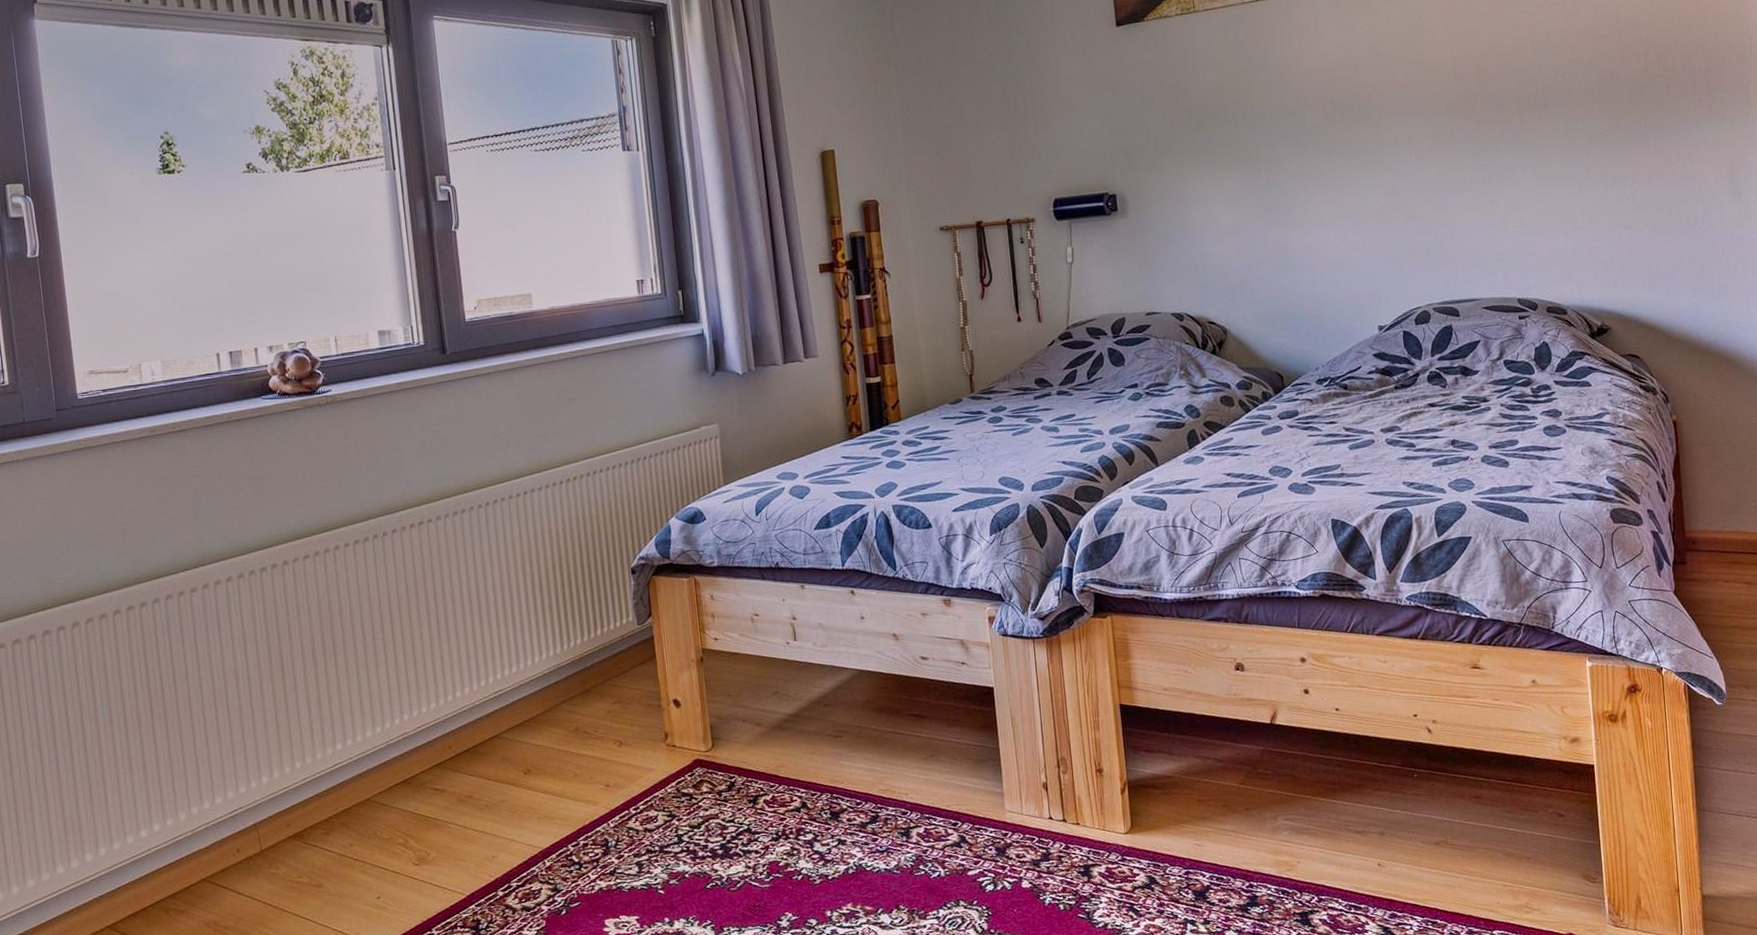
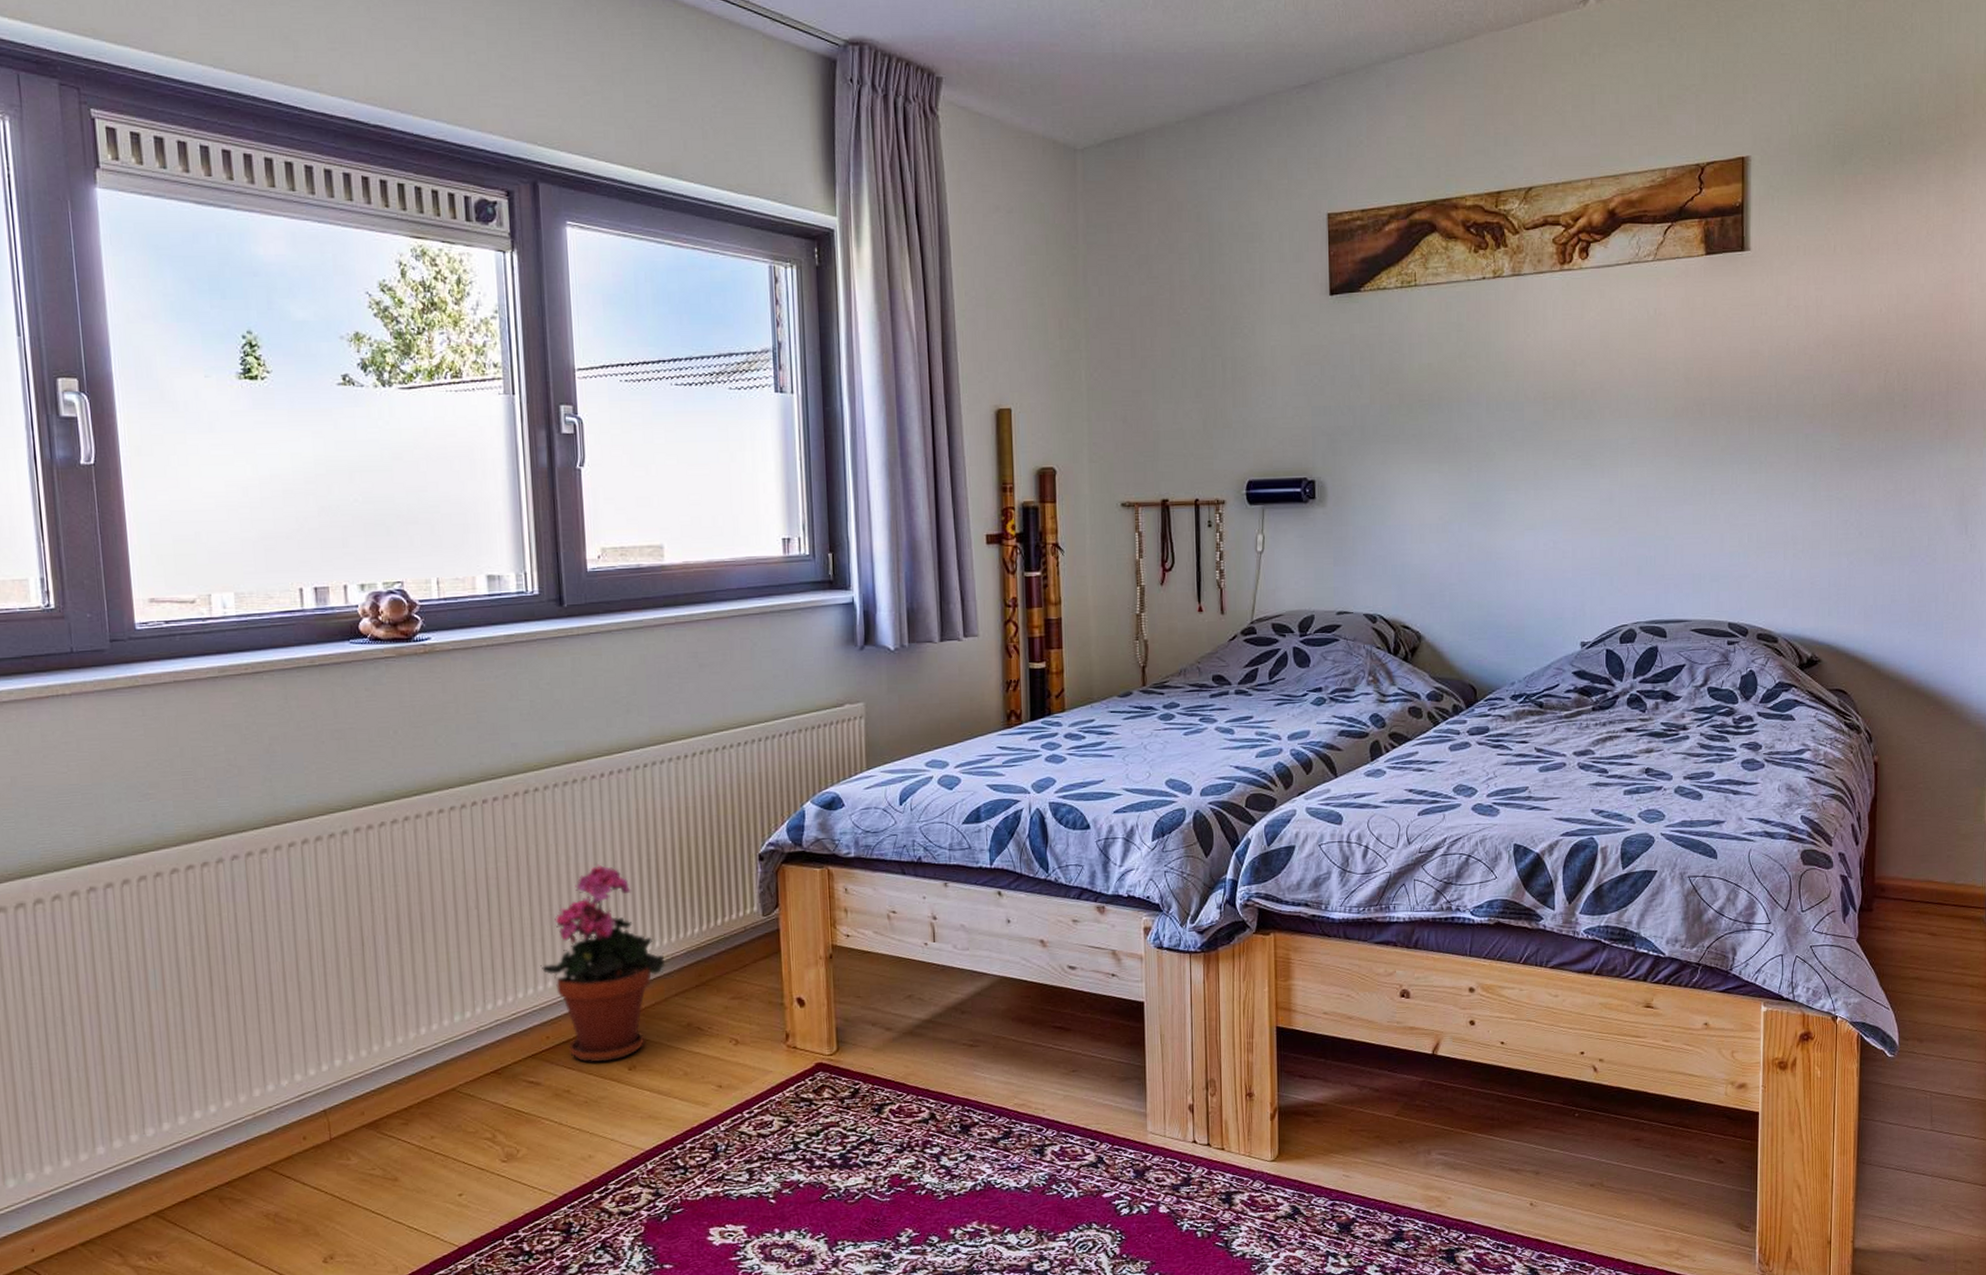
potted plant: none [440,585,552,769] -> present [540,864,664,1062]

